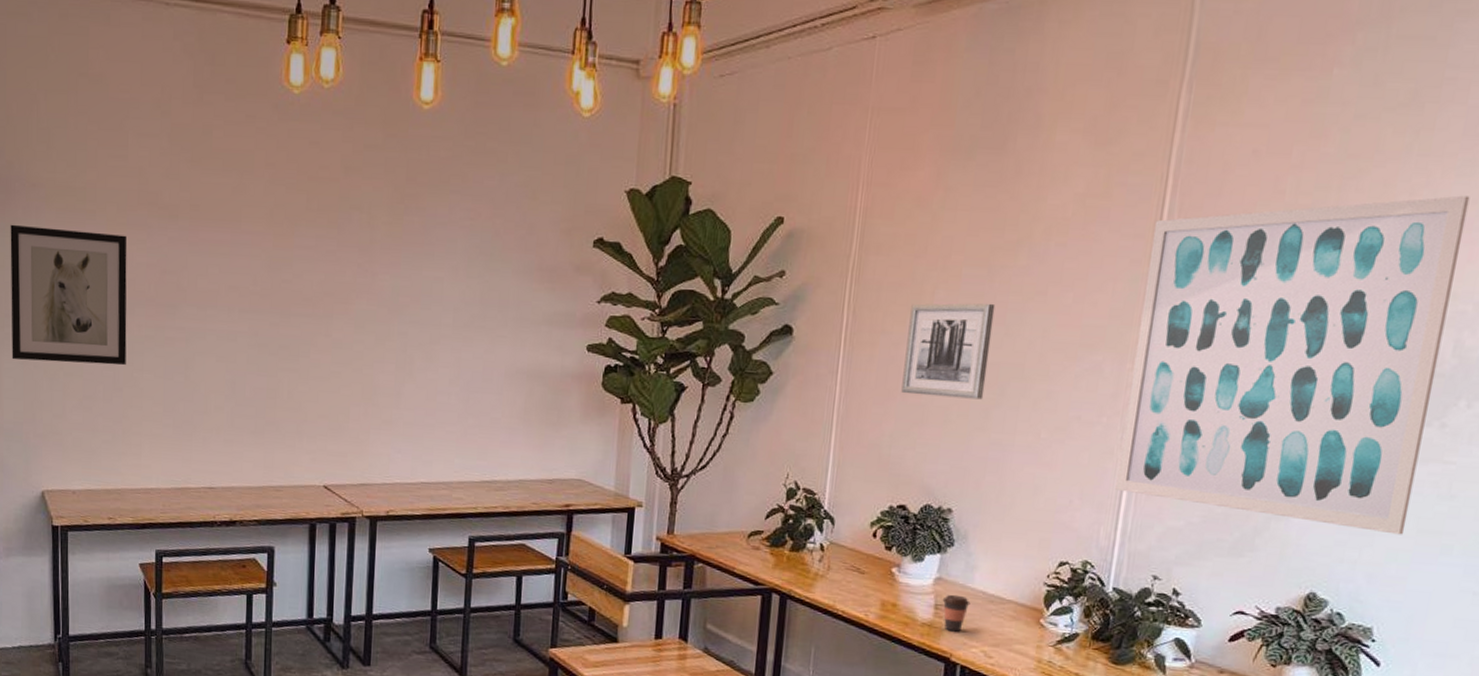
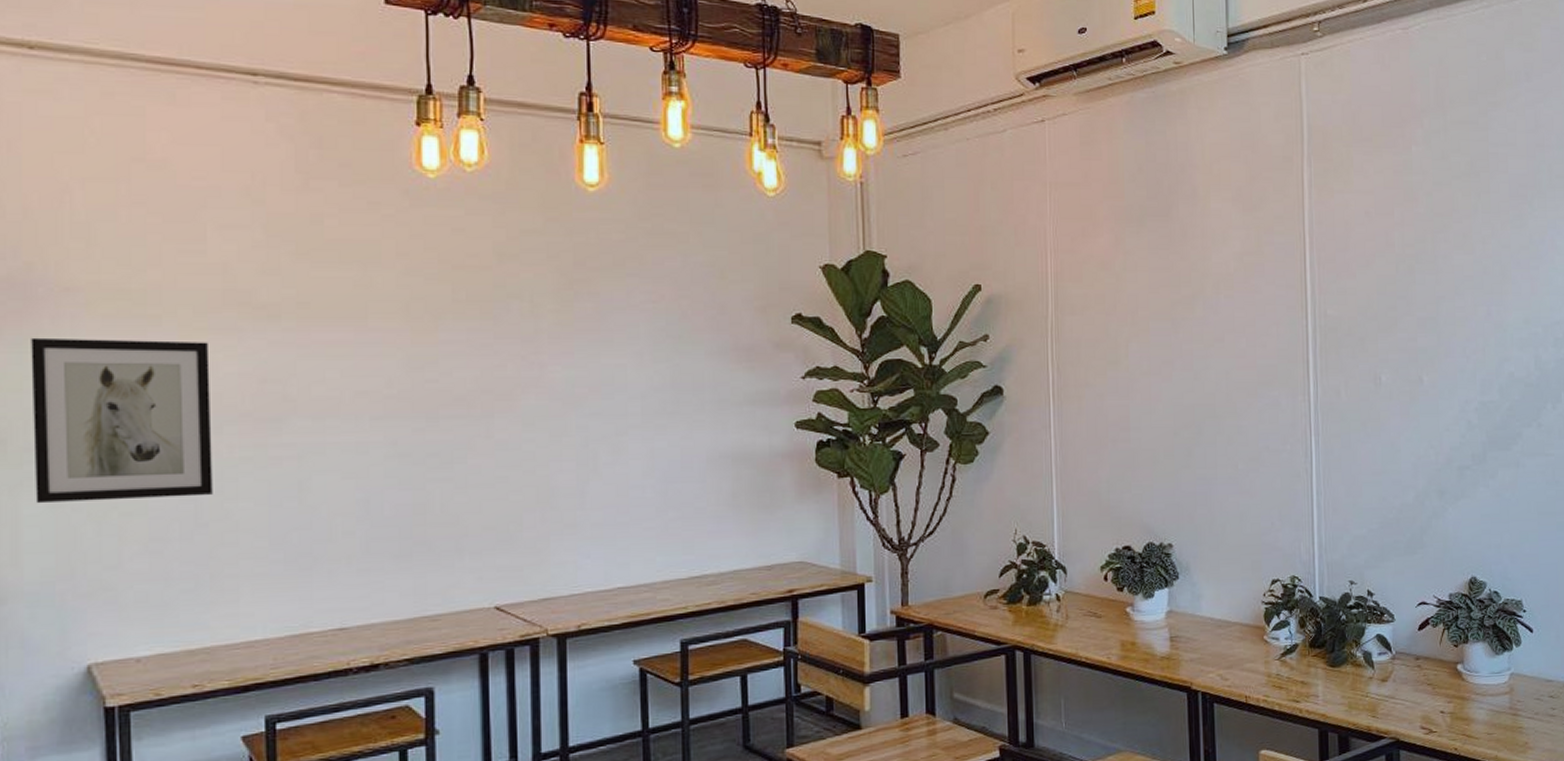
wall art: present [901,303,996,400] -> none [1109,352,1185,441]
coffee cup: present [942,594,971,632] -> none [1176,624,1201,661]
wall art: present [1115,195,1470,535] -> none [1301,242,1529,519]

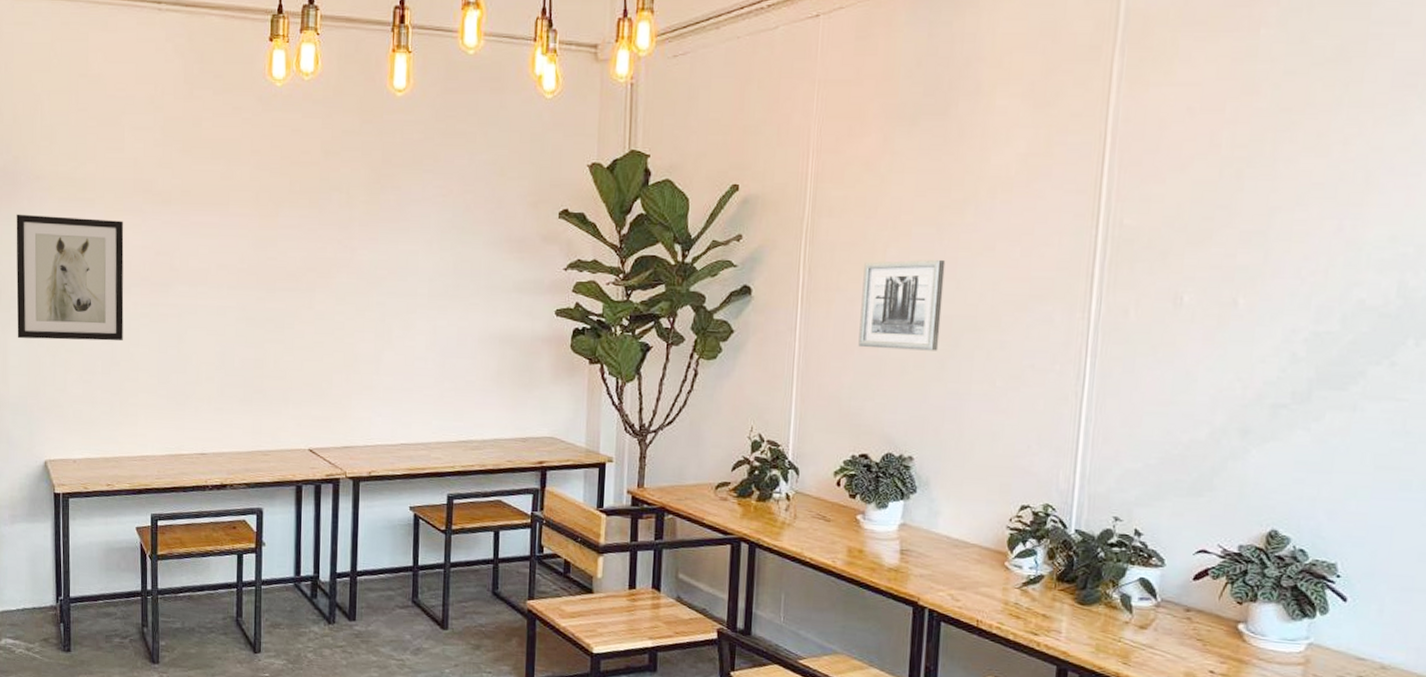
wall art: none [1109,352,1185,441] -> present [858,259,946,351]

